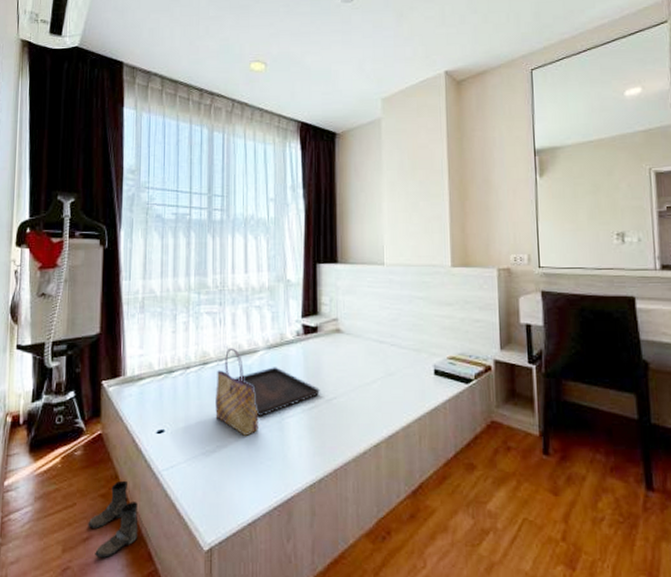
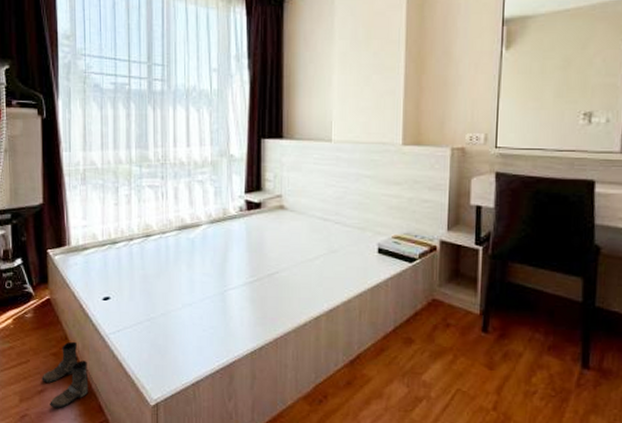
tote bag: present [215,348,259,436] -> none [159,221,201,305]
serving tray: present [234,367,320,417] -> none [177,241,262,289]

